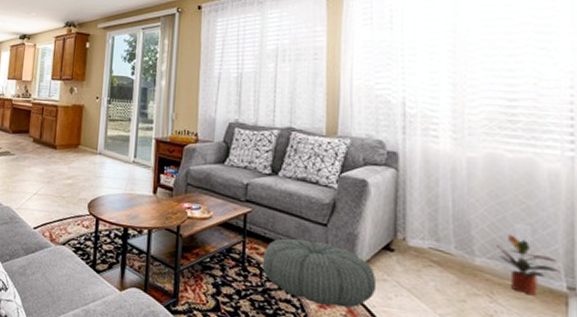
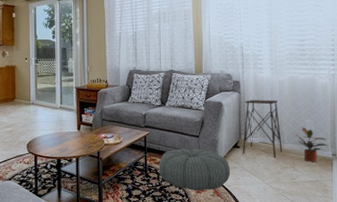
side table: none [399,181,471,277] -> present [243,100,283,158]

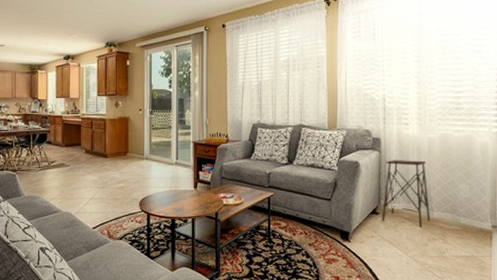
pouf: present [159,148,231,191] -> none [283,212,367,262]
potted plant: present [296,126,328,162] -> none [447,192,487,234]

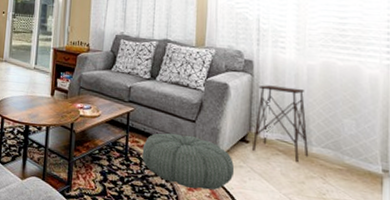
pouf: none [283,212,367,262] -> present [142,132,235,190]

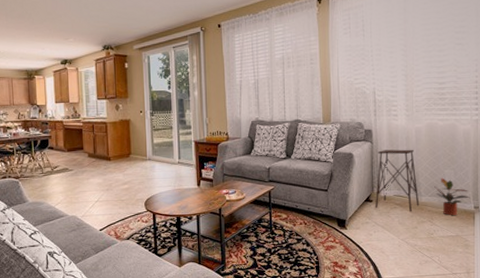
pouf: present [142,132,235,190] -> none [284,203,362,249]
potted plant: none [329,127,377,176] -> present [434,177,470,215]

